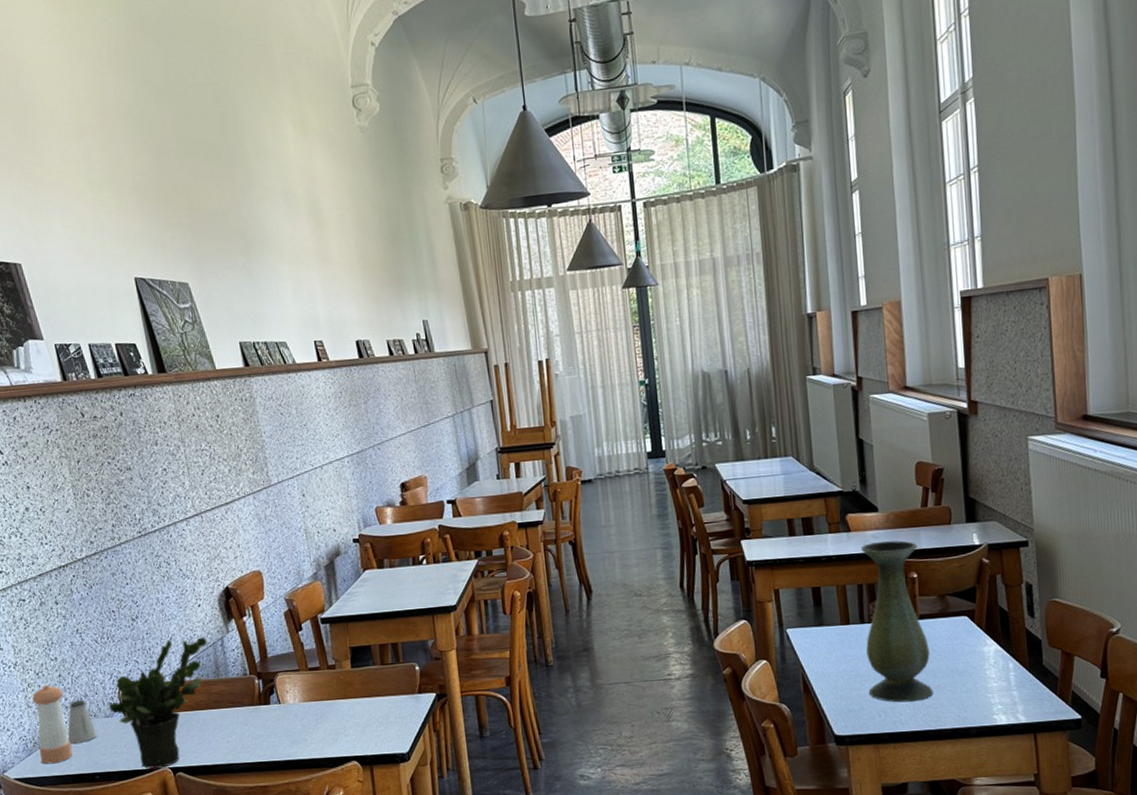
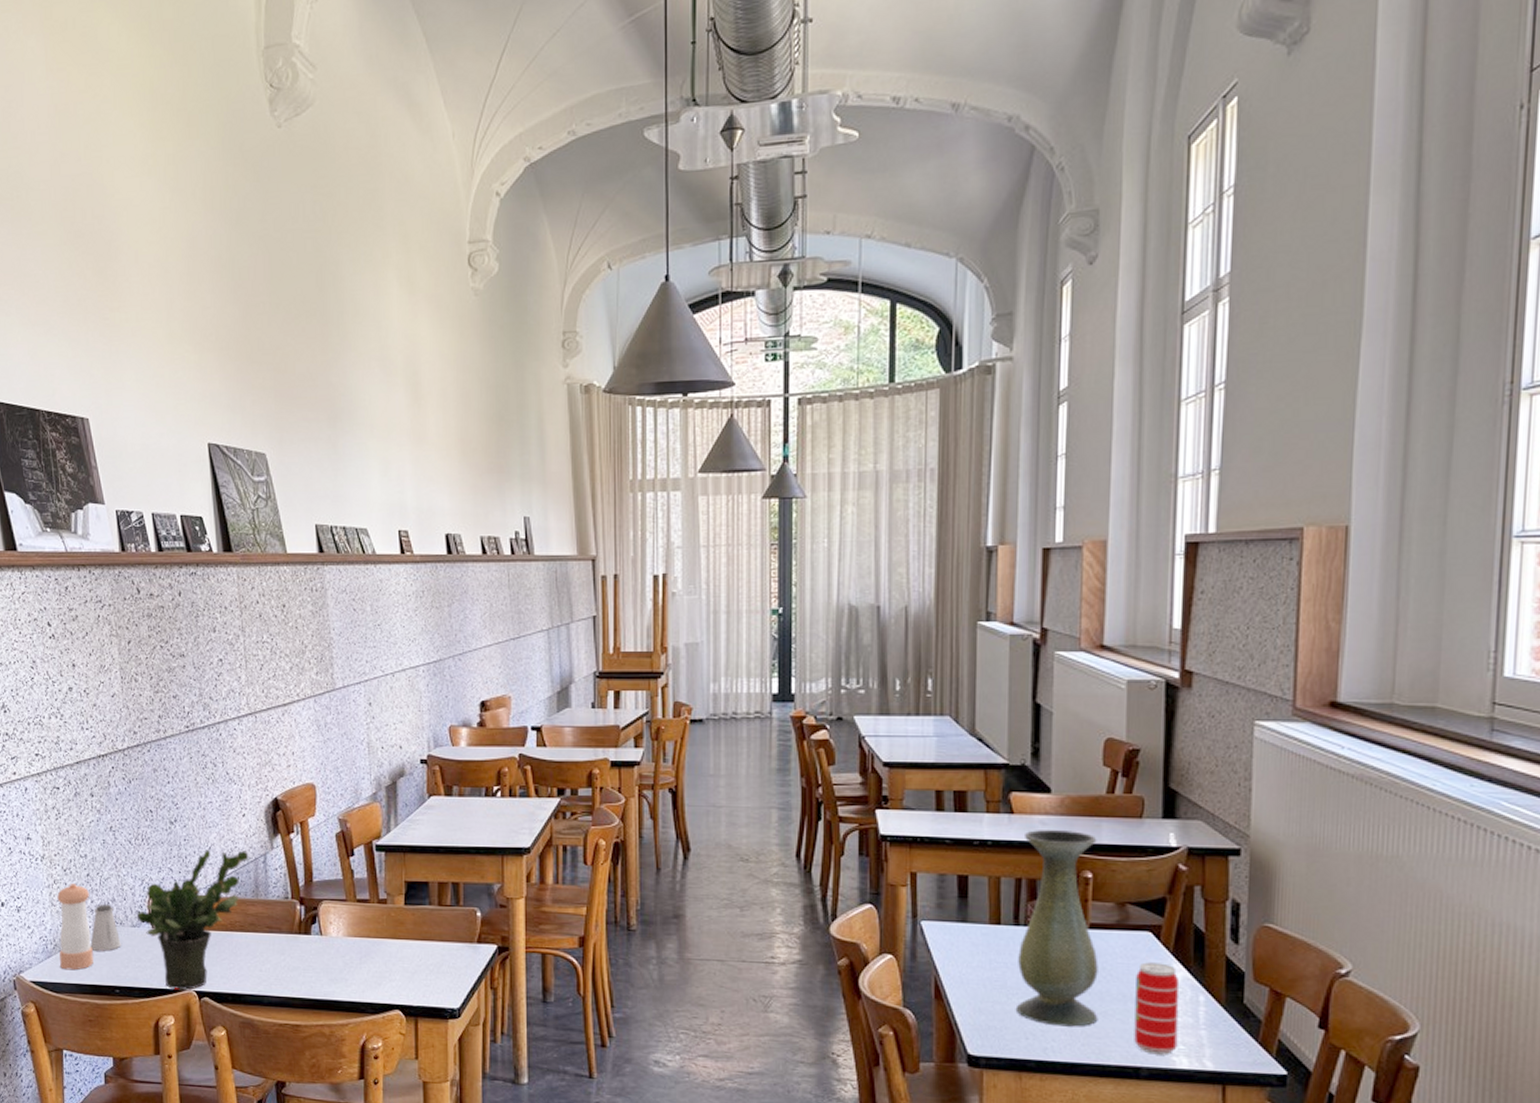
beverage can: none [959,640,997,716] -> present [1134,962,1180,1055]

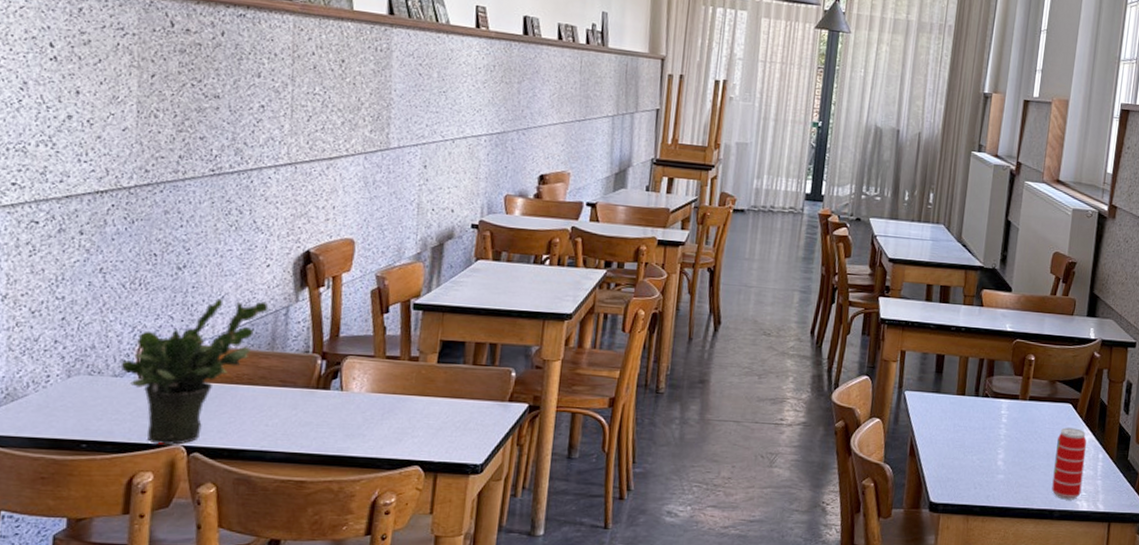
pepper shaker: present [57,882,93,971] -> none [11,326,62,423]
saltshaker: present [90,904,121,951] -> none [55,350,97,402]
vase: present [1015,829,1098,1027] -> none [969,320,1041,479]

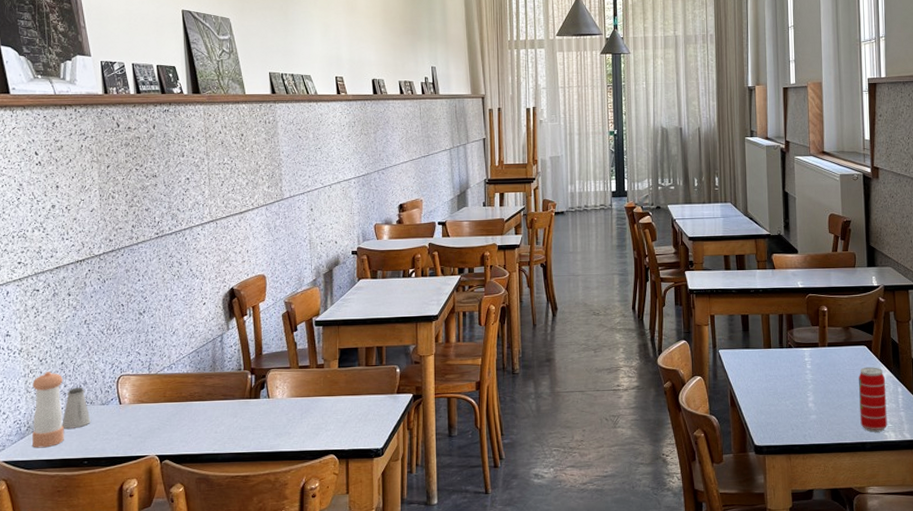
pepper shaker: none [11,326,62,423] -> present [32,371,64,448]
saltshaker: none [55,350,97,402] -> present [62,387,91,429]
potted plant: present [120,298,269,446] -> none [106,333,208,457]

